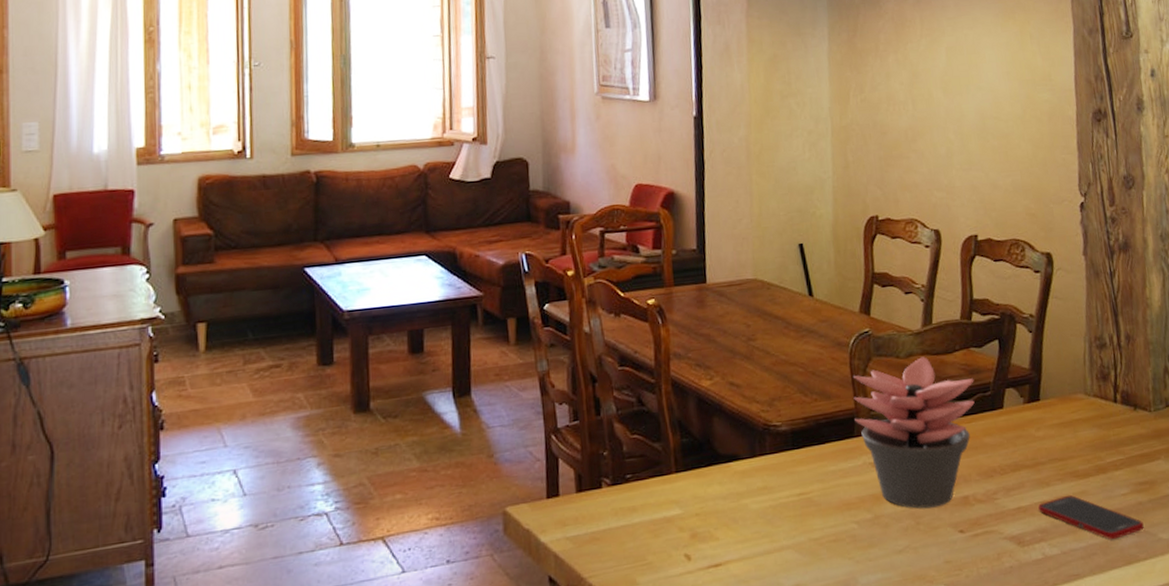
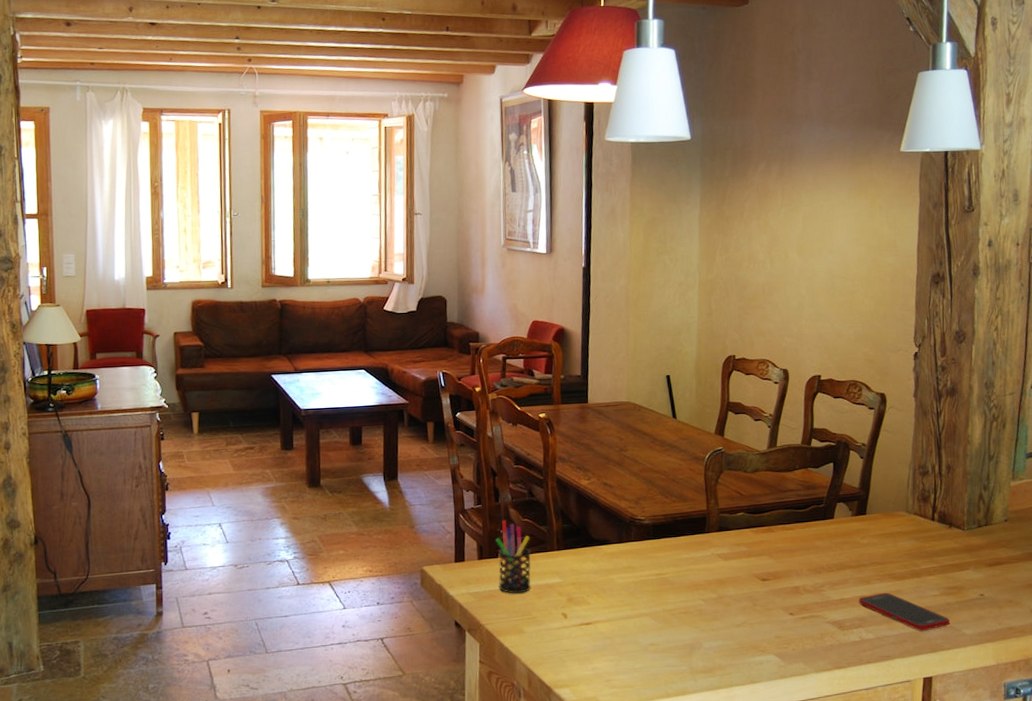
pen holder: none [598,438,644,534] -> present [495,520,532,594]
succulent plant: present [854,356,975,509] -> none [706,472,810,594]

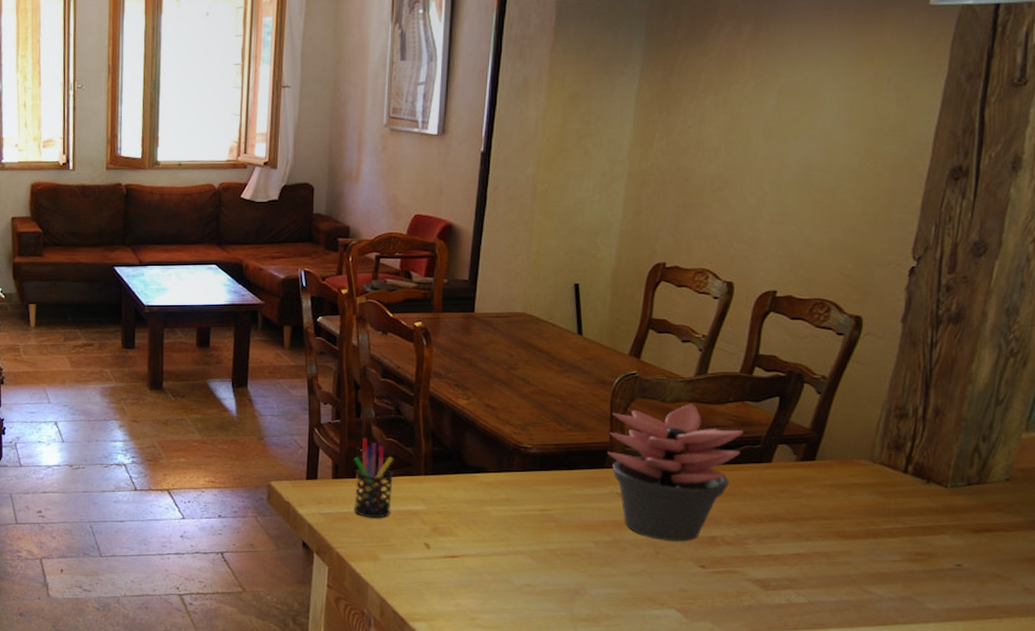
succulent plant: none [706,472,810,594] -> present [607,404,744,542]
cell phone: present [858,593,950,631] -> none [790,553,910,600]

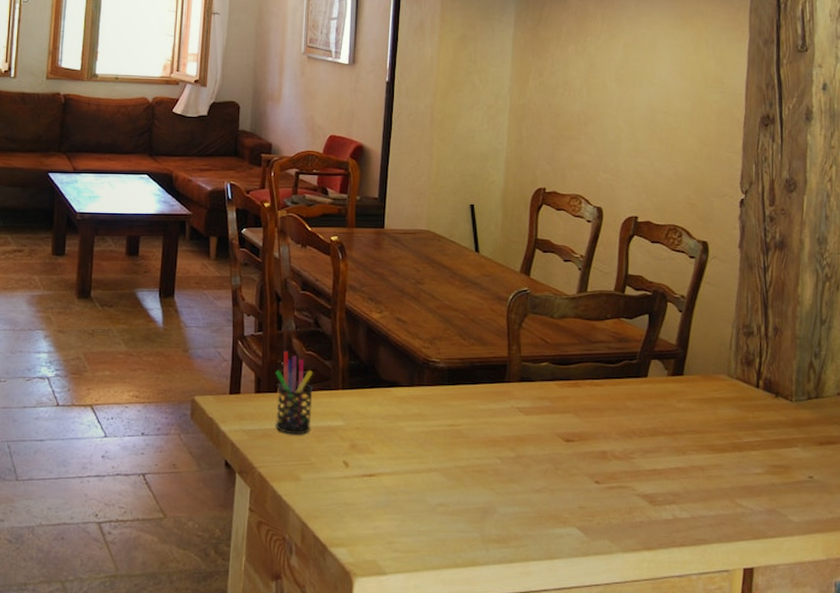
succulent plant: present [607,404,744,542] -> none [507,320,622,457]

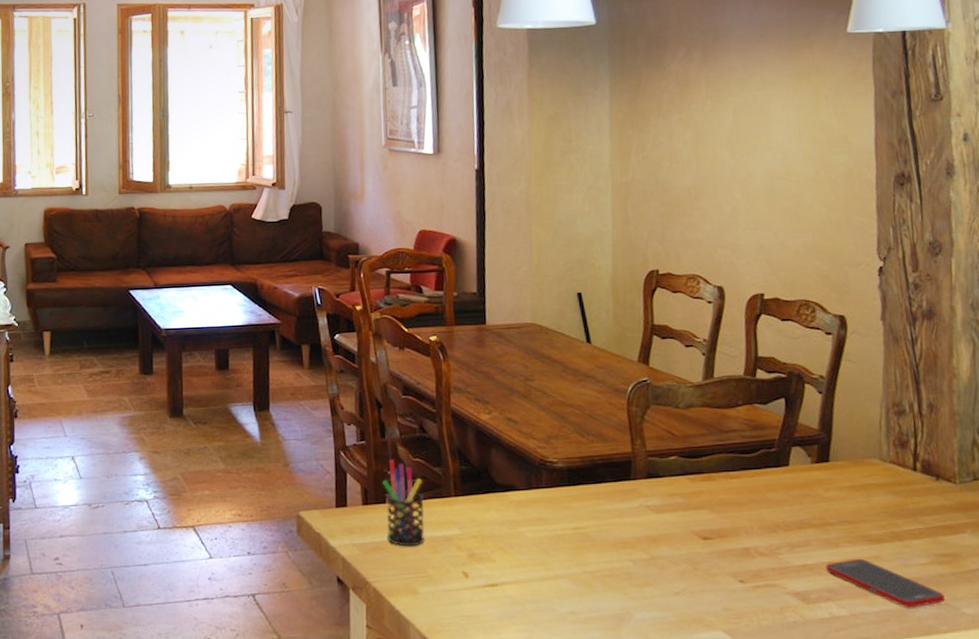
cell phone: none [672,466,775,514] -> present [825,559,945,608]

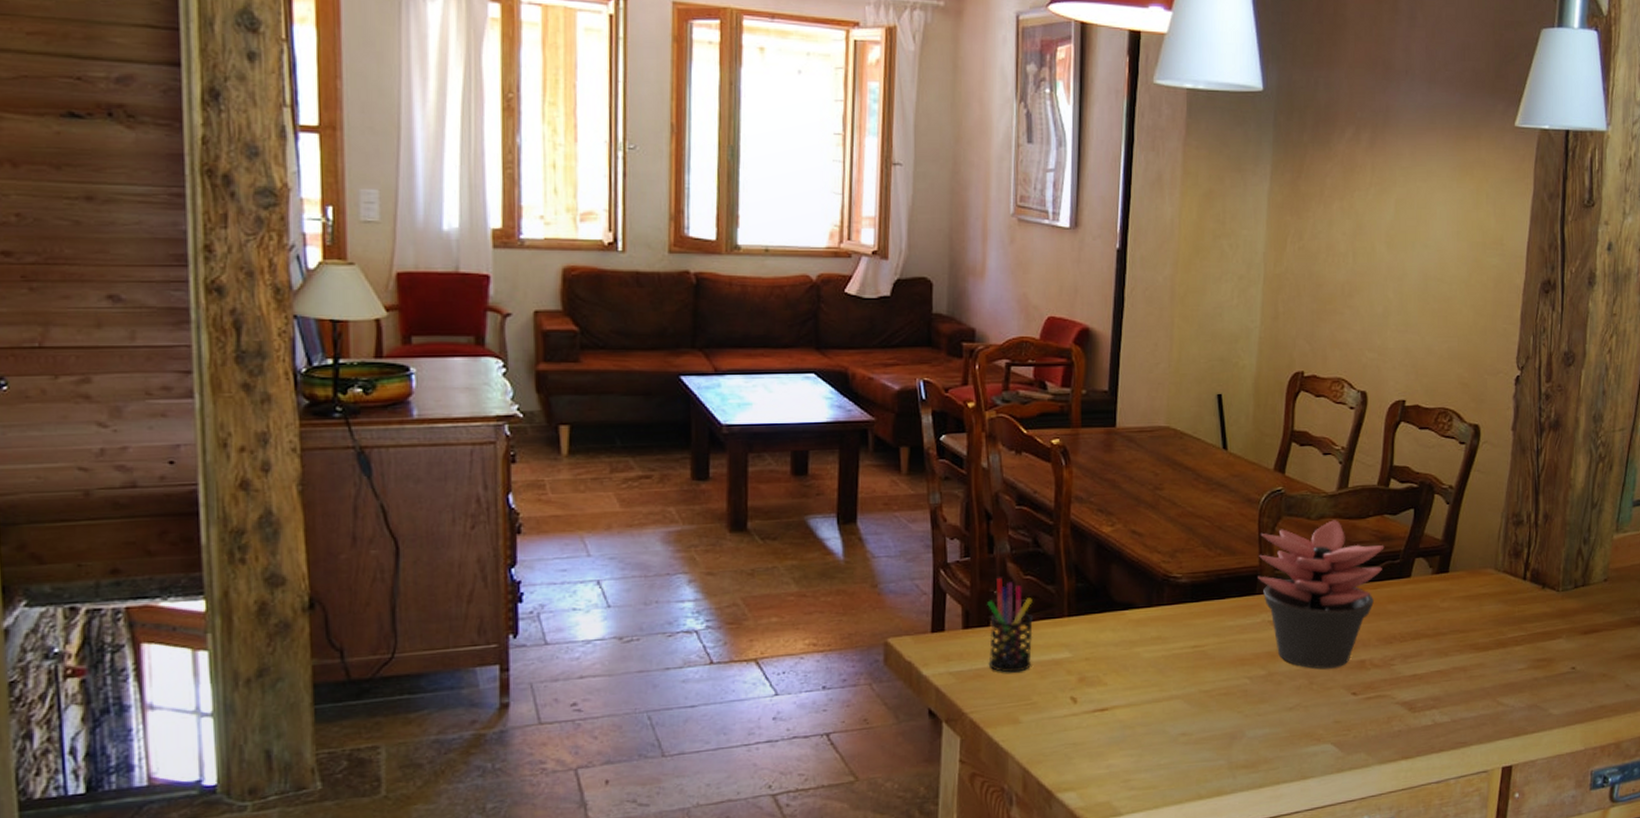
succulent plant: none [631,409,758,555] -> present [1258,520,1385,669]
cell phone: present [825,559,945,608] -> none [1433,667,1536,712]

